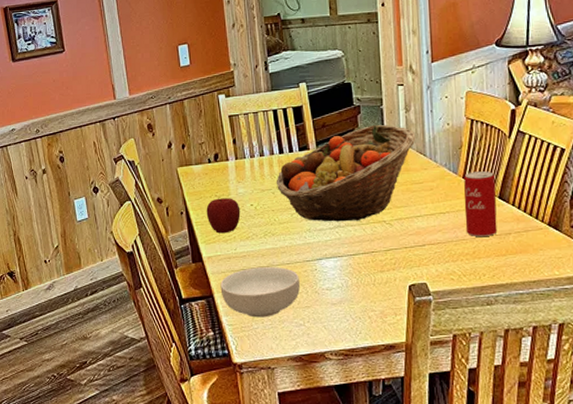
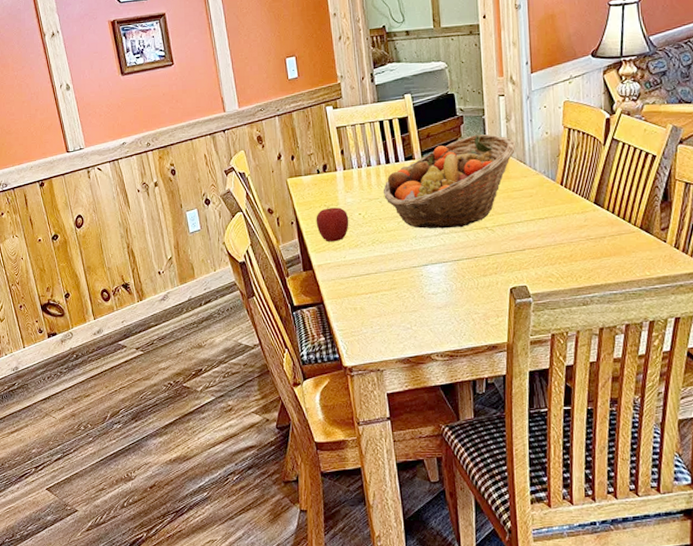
cereal bowl: present [220,266,300,318] -> none [330,273,407,323]
beverage can: present [463,171,498,237] -> none [561,178,593,241]

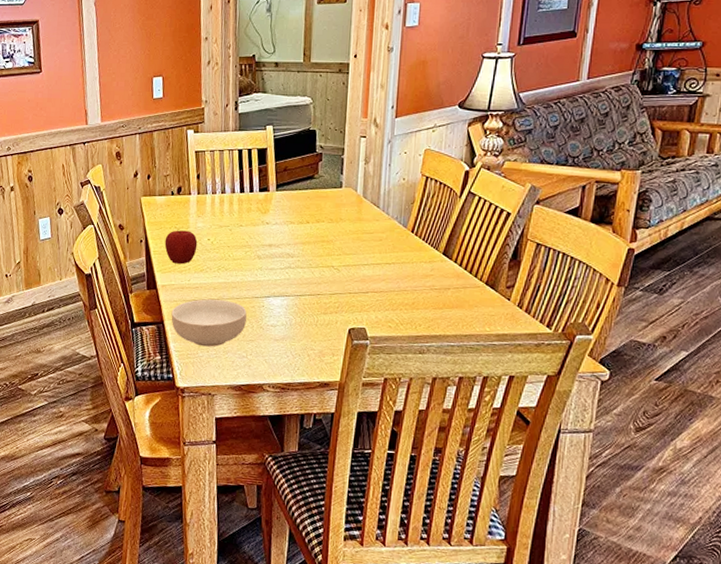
cereal bowl: none [330,273,407,323] -> present [171,298,247,347]
fruit basket: present [383,134,516,229] -> none [234,173,372,264]

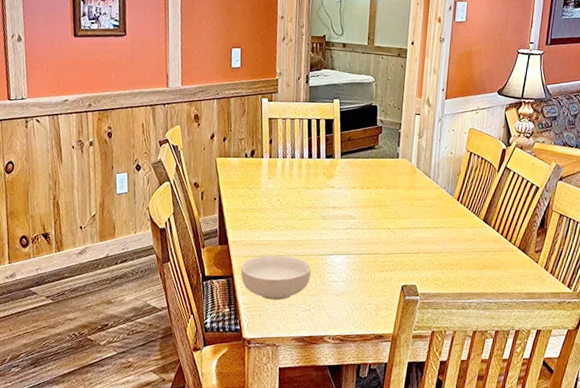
apple: present [164,230,198,265] -> none [237,190,268,222]

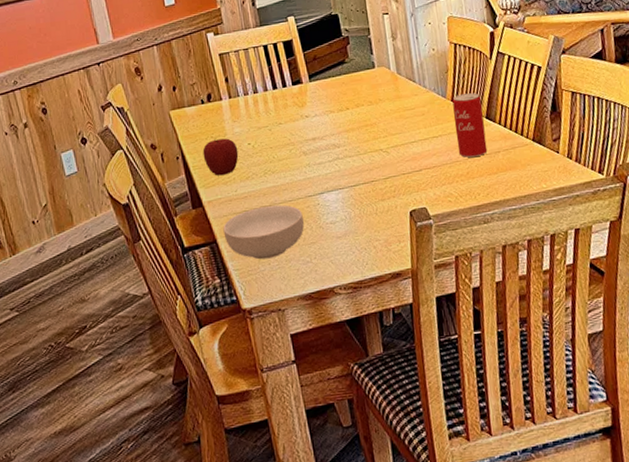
apple: none [237,190,268,222] -> present [202,138,239,176]
beverage can: none [453,196,483,252] -> present [452,93,488,158]

